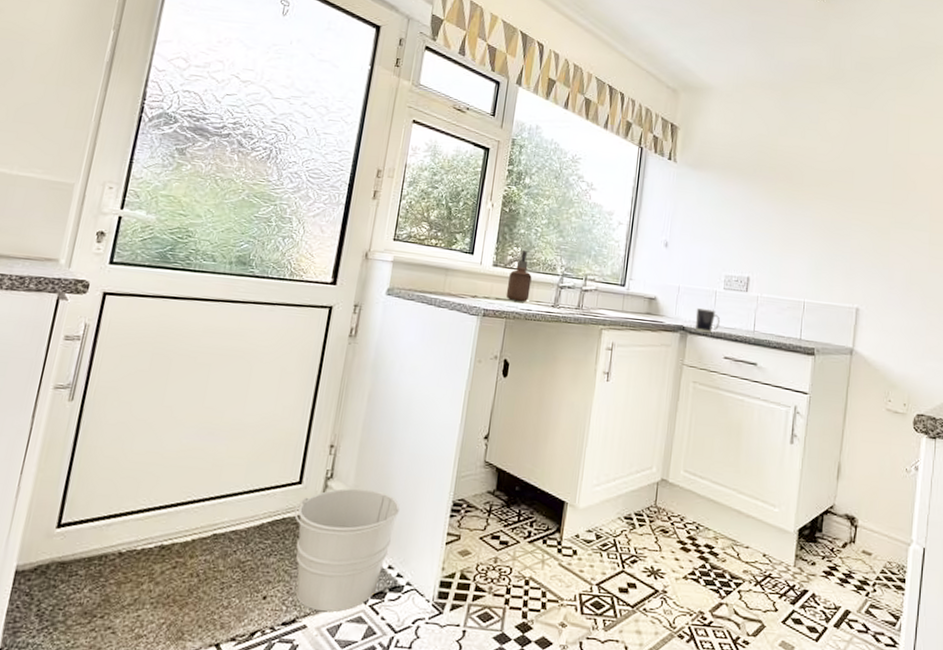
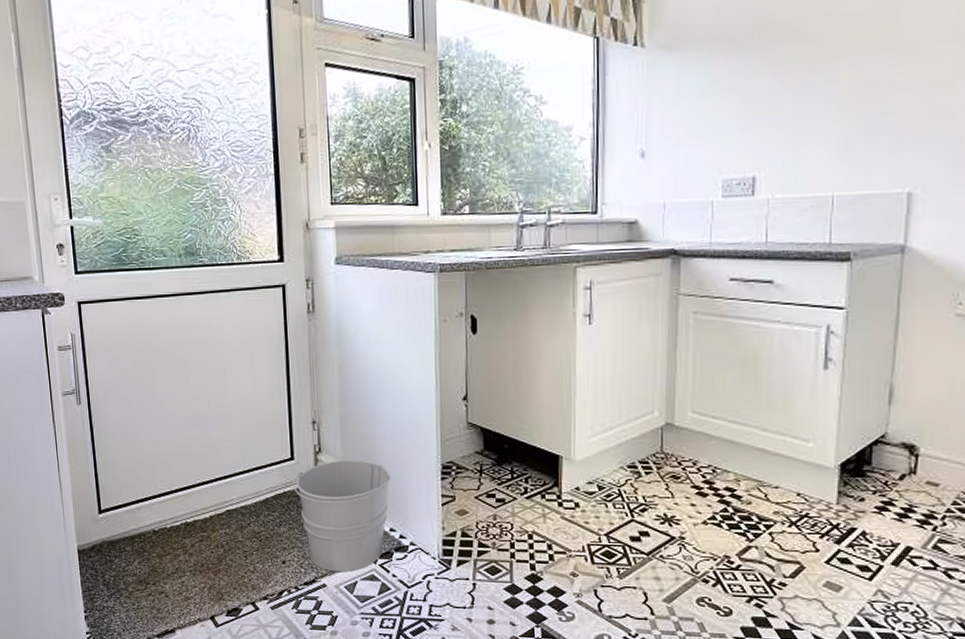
soap dispenser: present [506,251,532,303] -> none [460,191,488,251]
mug: present [695,308,720,334] -> none [689,224,720,254]

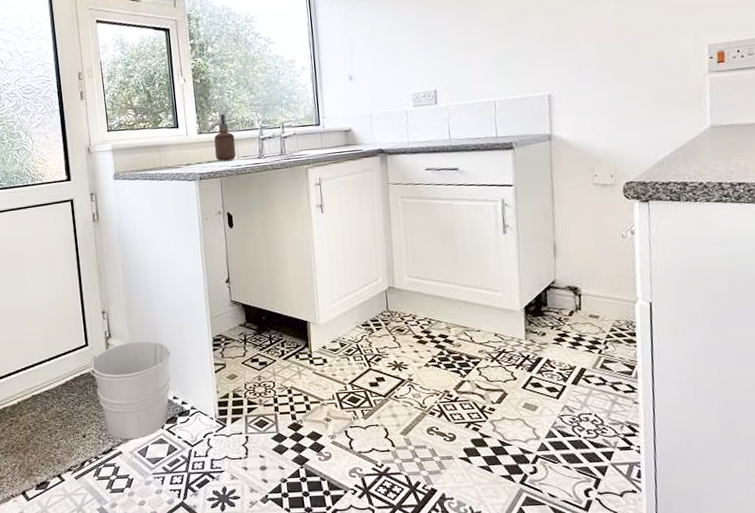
soap dispenser: none [460,191,488,251] -> present [214,114,236,161]

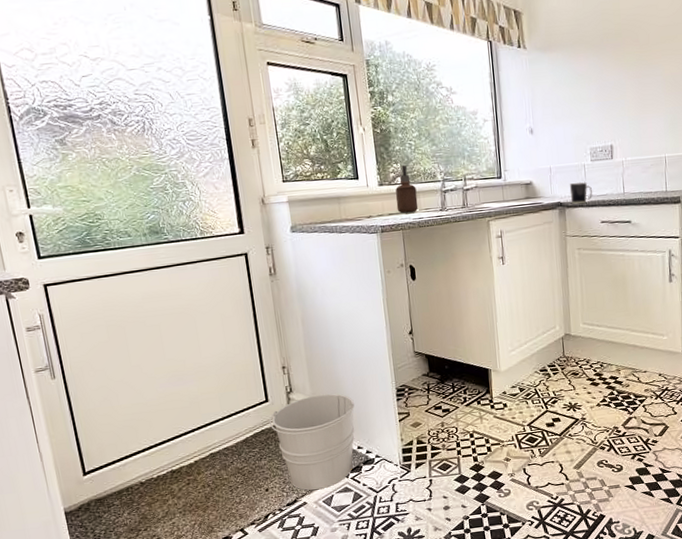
mug: none [390,128,416,152] -> present [569,181,592,205]

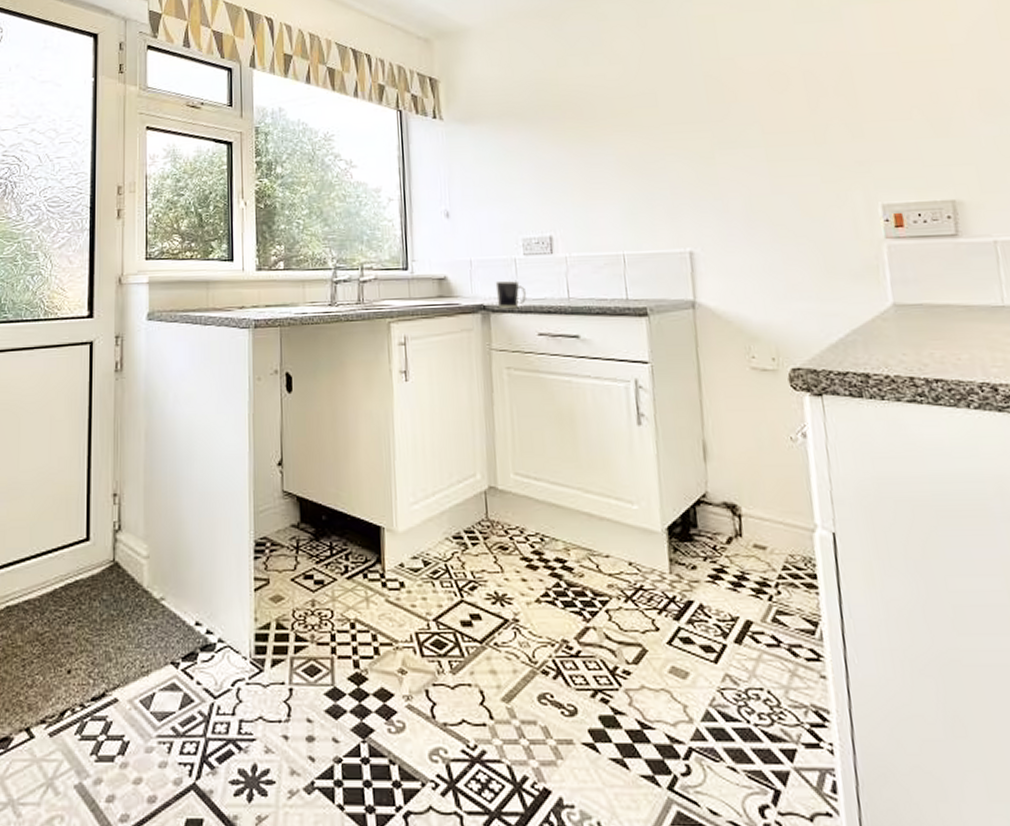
bucket: present [268,393,355,491] -> none [86,538,197,682]
soap dispenser: present [395,165,419,214] -> none [275,248,302,306]

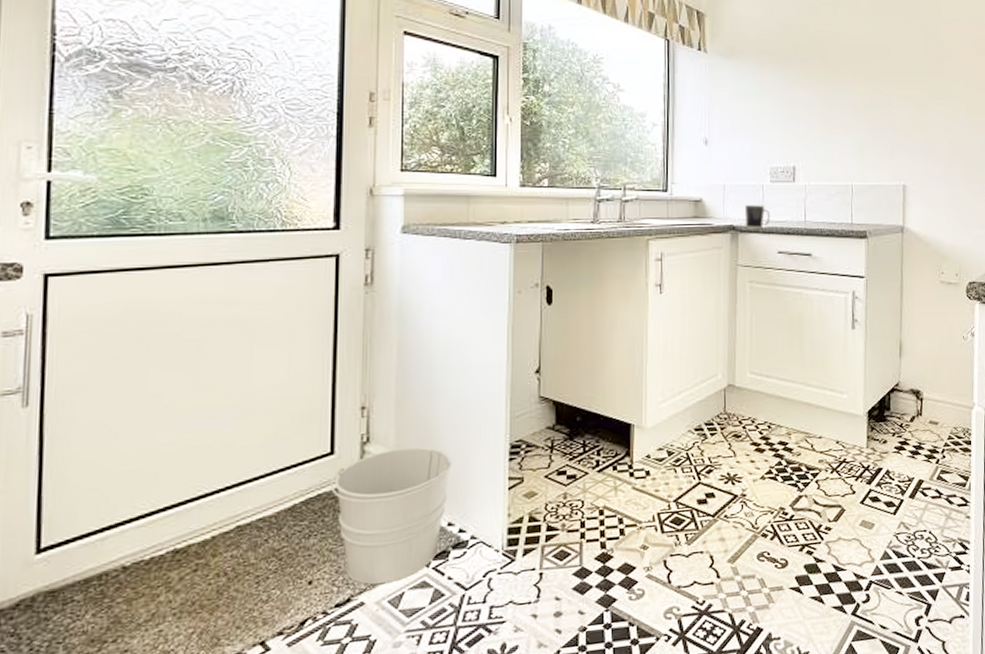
bucket: none [86,538,197,682] -> present [330,446,451,585]

